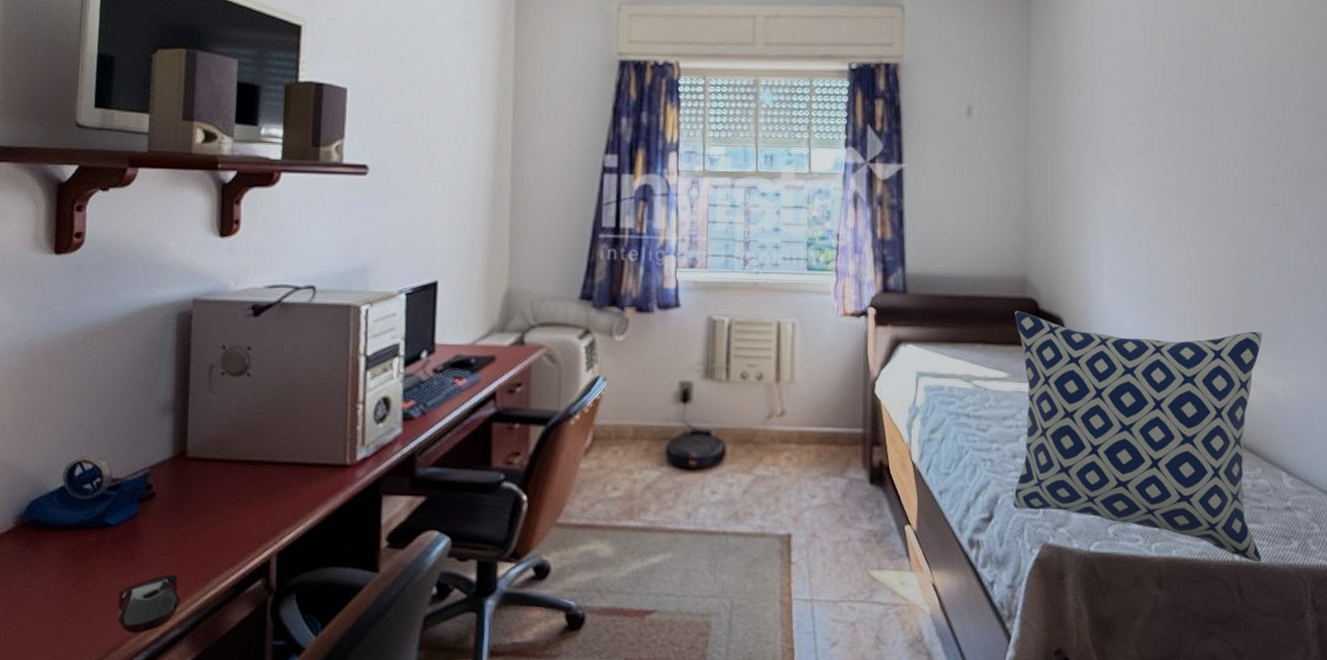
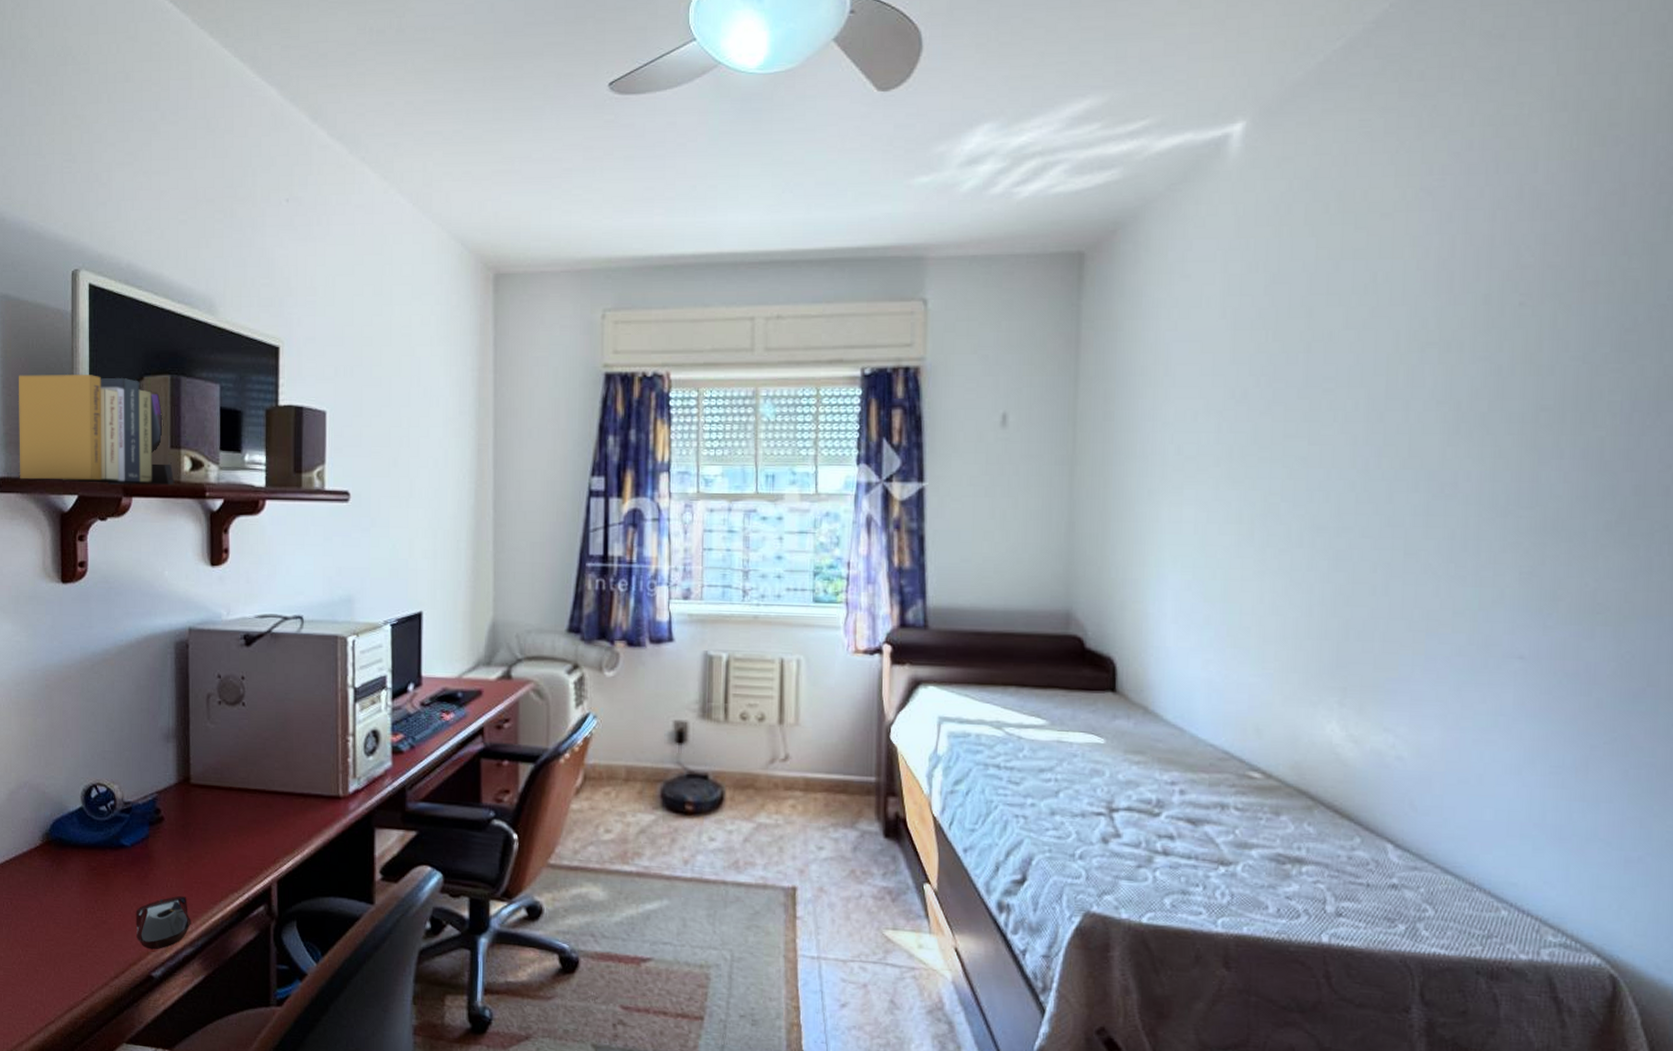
books: none [14,44,185,157] -> present [19,375,175,486]
pillow: present [1013,310,1262,563] -> none [1050,649,1368,947]

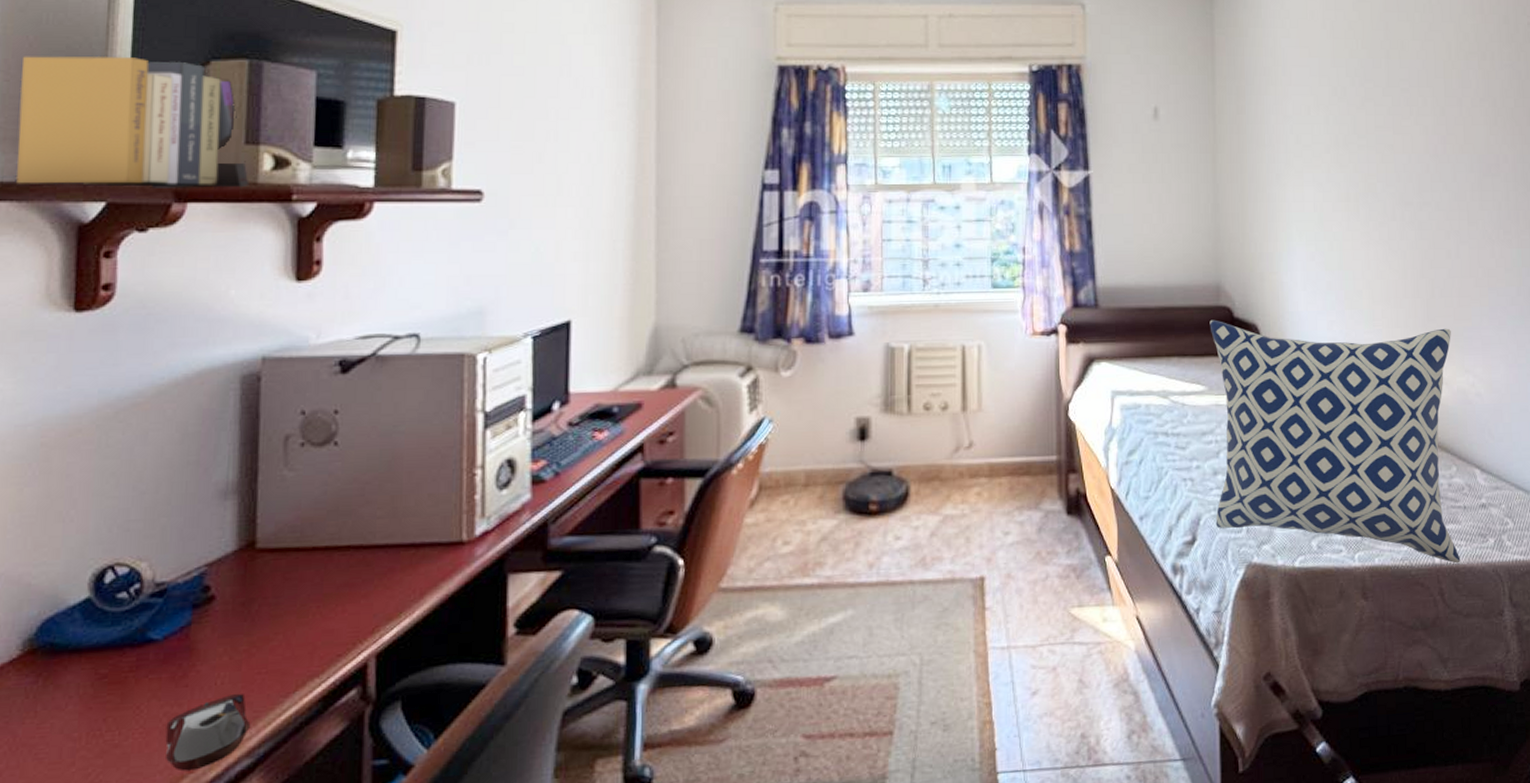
pillow: none [1050,649,1368,947] -> present [1209,319,1461,564]

